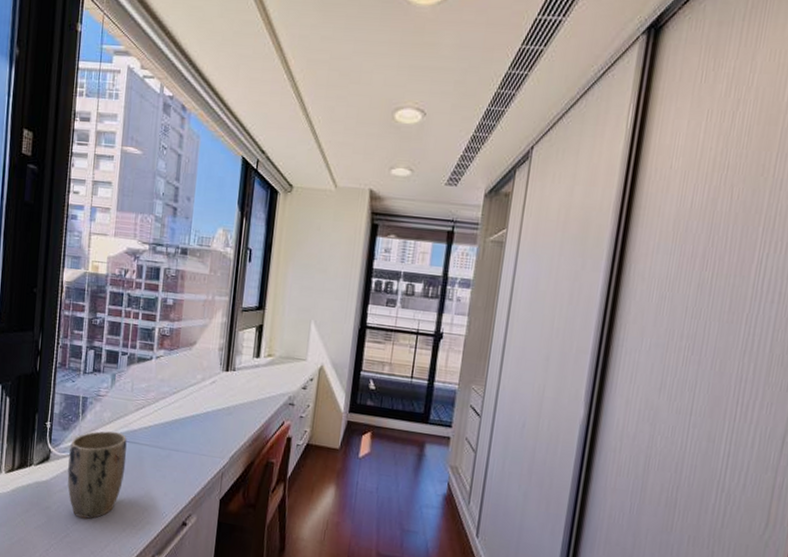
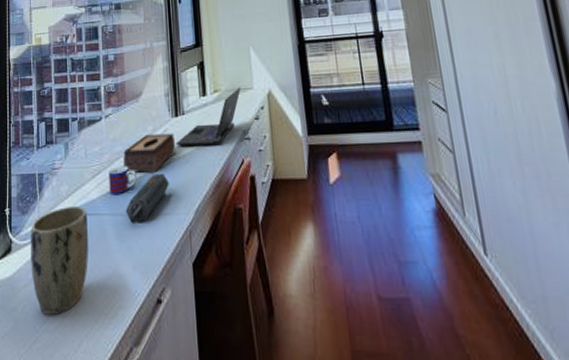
mug: none [151,405,180,430] -> present [109,166,137,194]
speaker: none [164,418,211,459] -> present [125,173,170,224]
tissue box: none [168,382,222,417] -> present [123,133,176,173]
laptop: none [222,356,295,405] -> present [176,87,241,146]

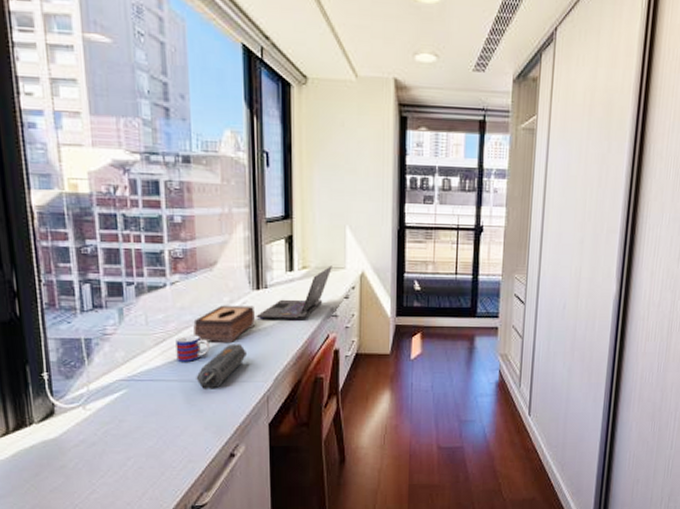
plant pot: present [31,205,89,315] -> none [78,371,153,470]

